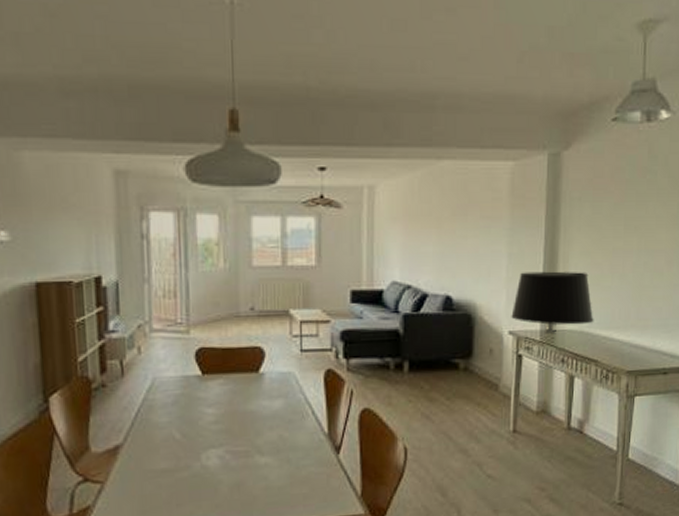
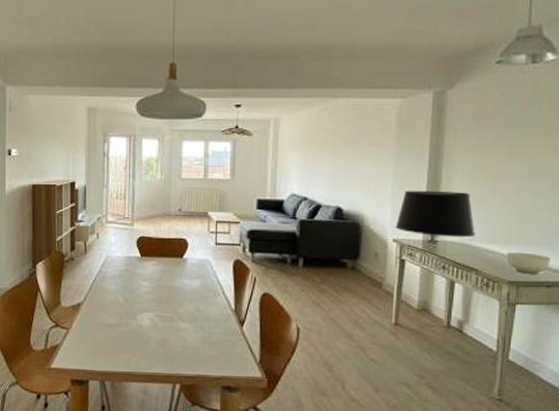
bowl: none [625,337,667,361] -> present [506,252,551,274]

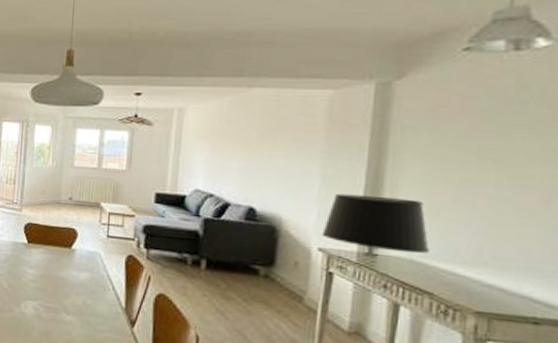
bowl: present [506,252,551,274] -> none [473,276,540,307]

